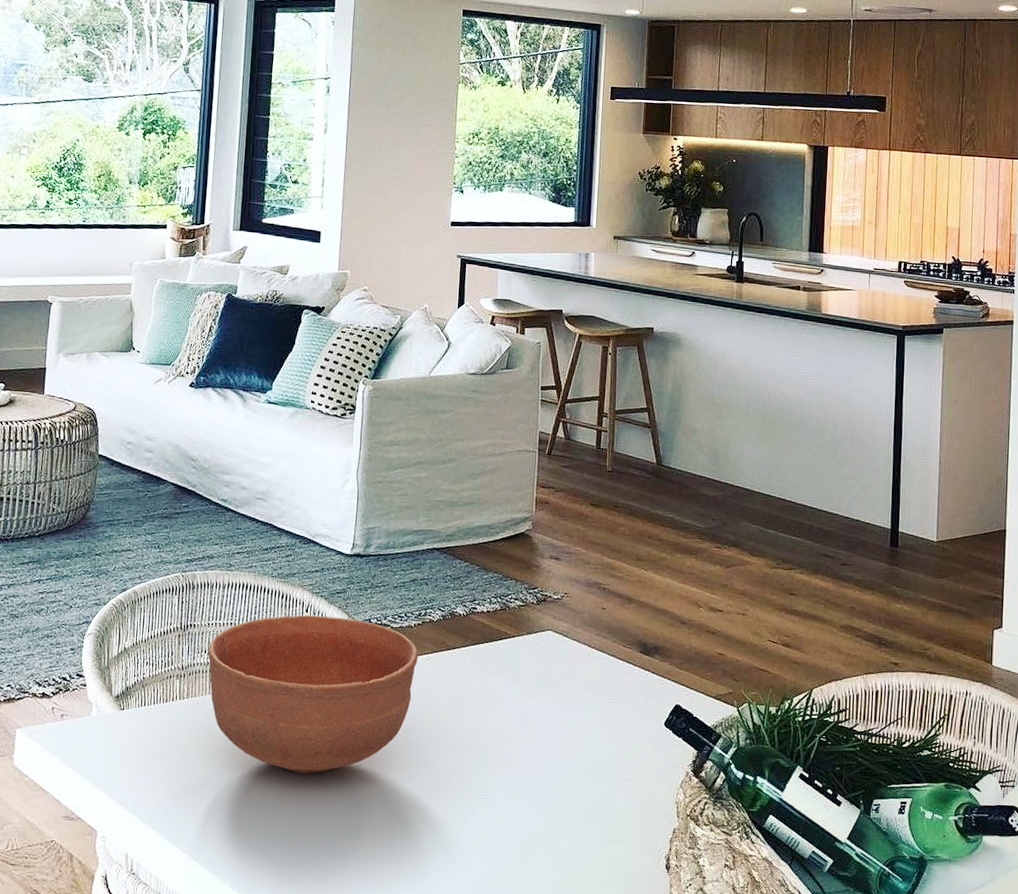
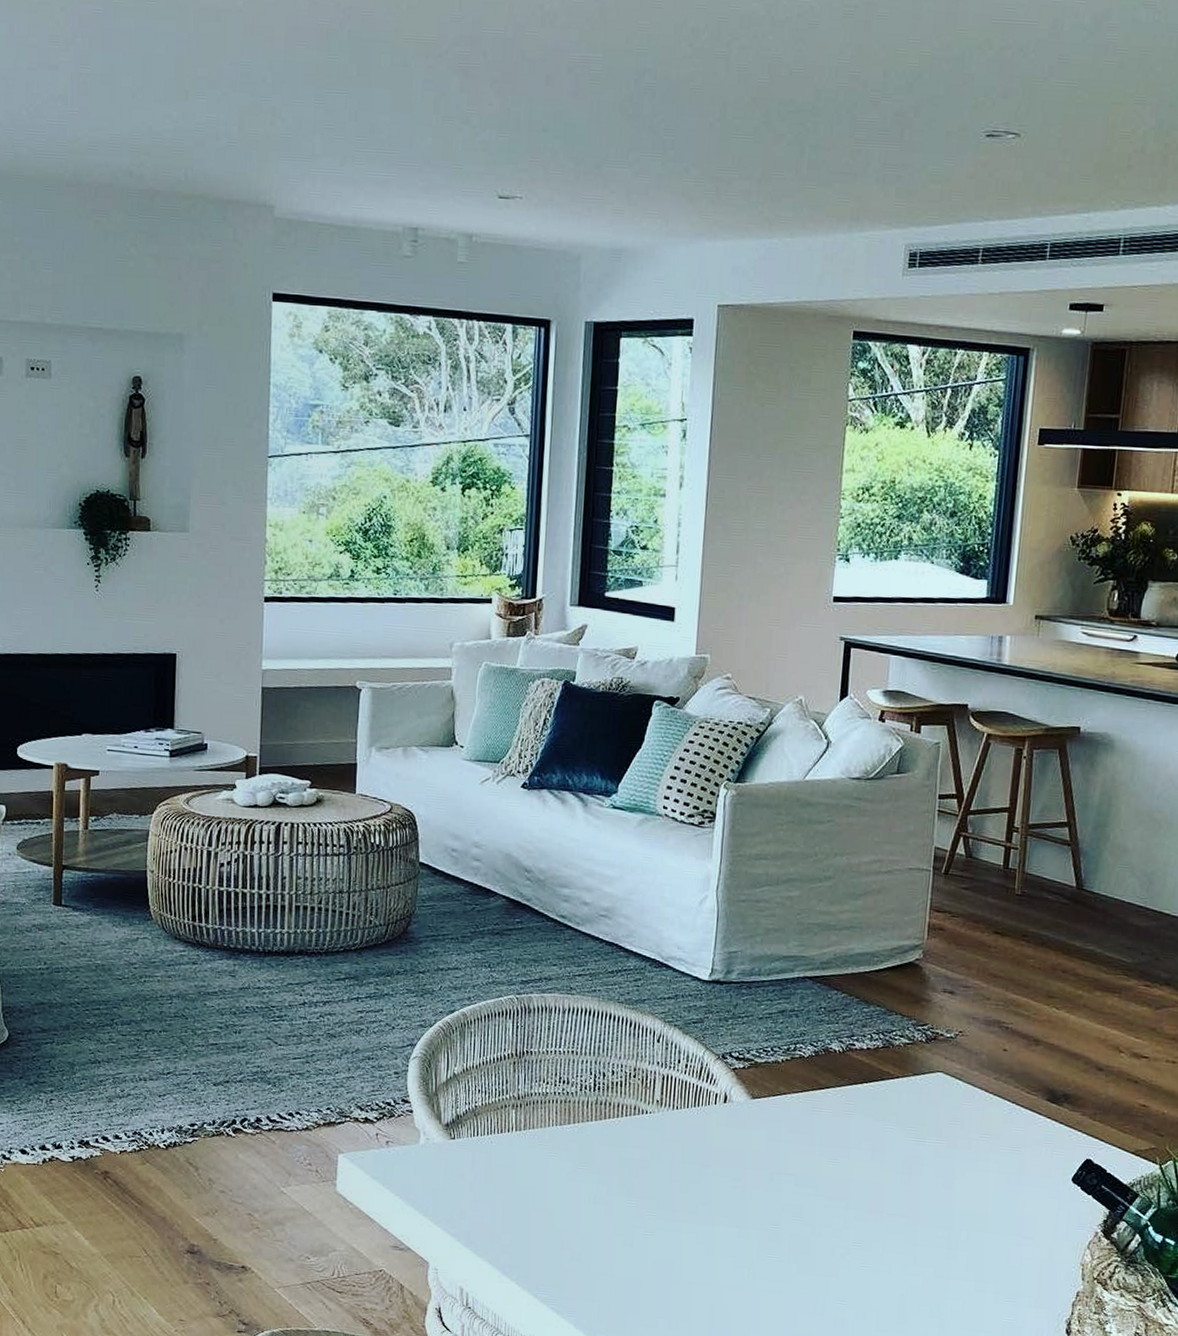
bowl: present [207,615,419,774] -> none [546,1045,787,1215]

